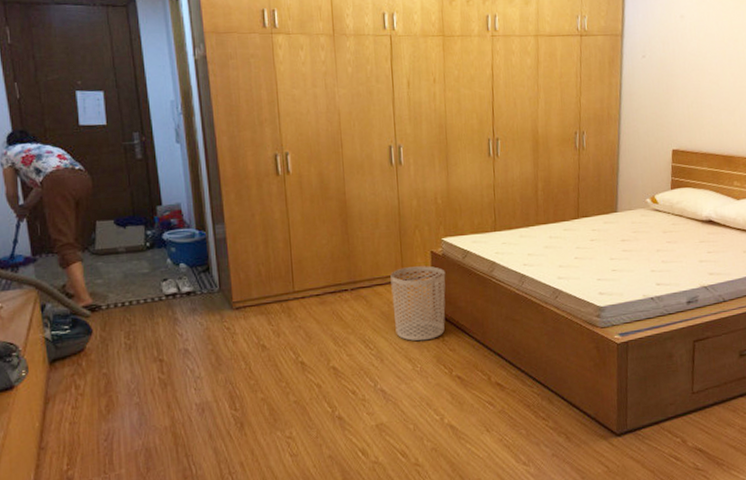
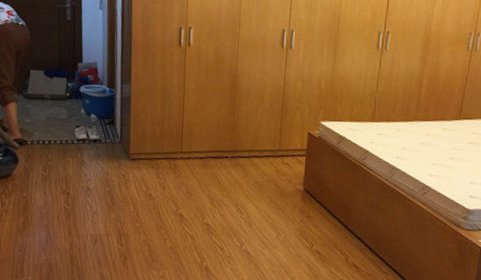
waste bin: present [390,266,446,341] -> none [266,144,319,214]

